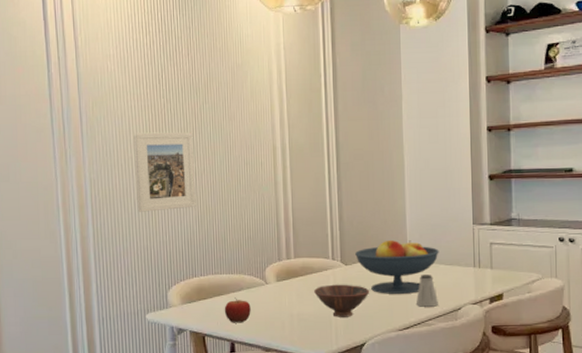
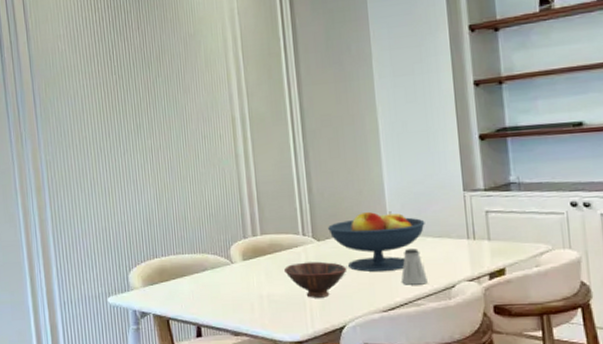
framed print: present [133,132,196,212] -> none [87,107,154,193]
fruit: present [224,298,251,323] -> none [188,278,217,306]

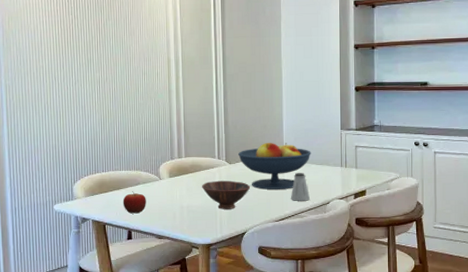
fruit: none [188,278,217,306] -> present [123,191,146,214]

